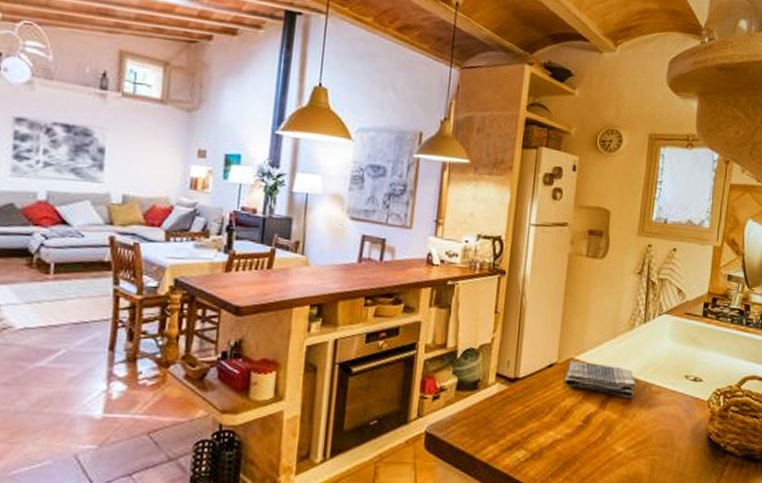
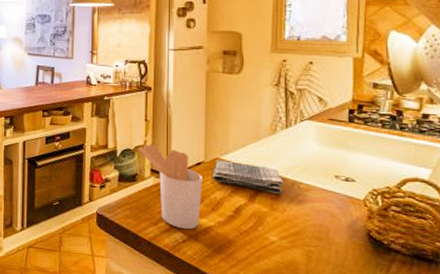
utensil holder: none [484,341,553,446] -> present [139,143,202,230]

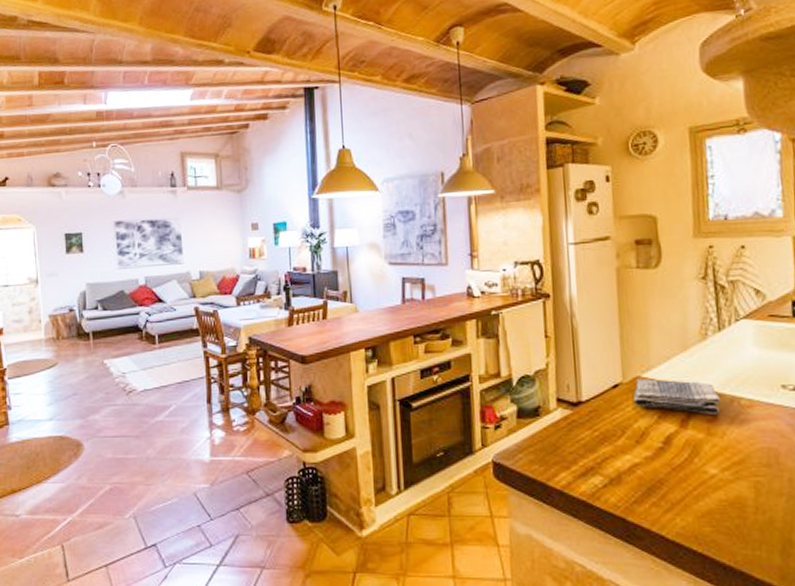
utensil holder: present [139,143,202,230] -> none [540,366,623,471]

